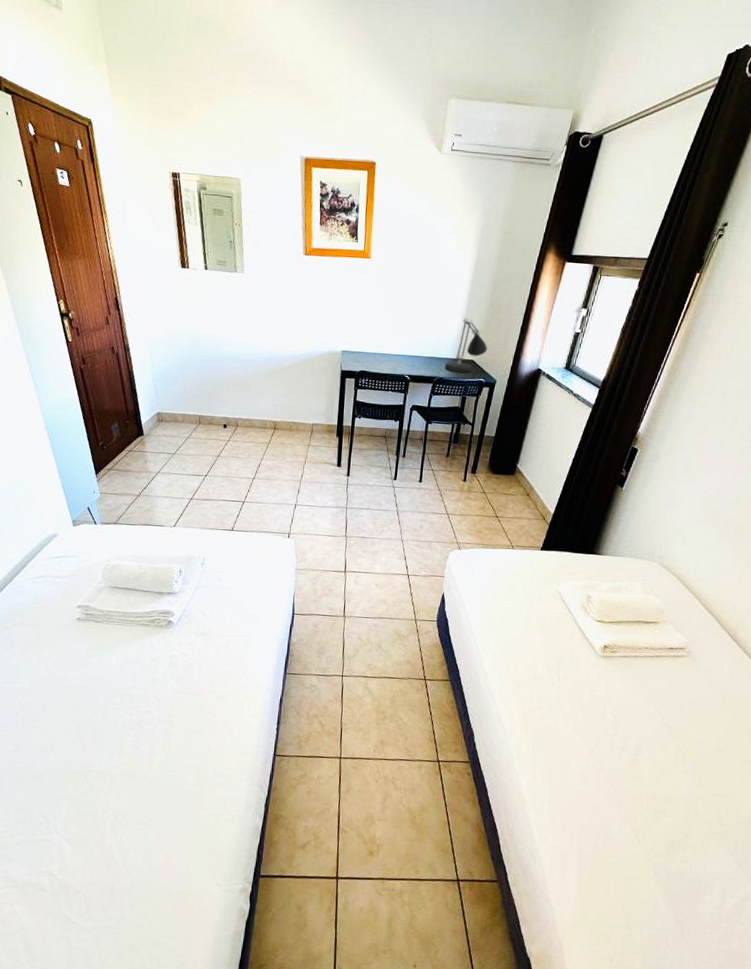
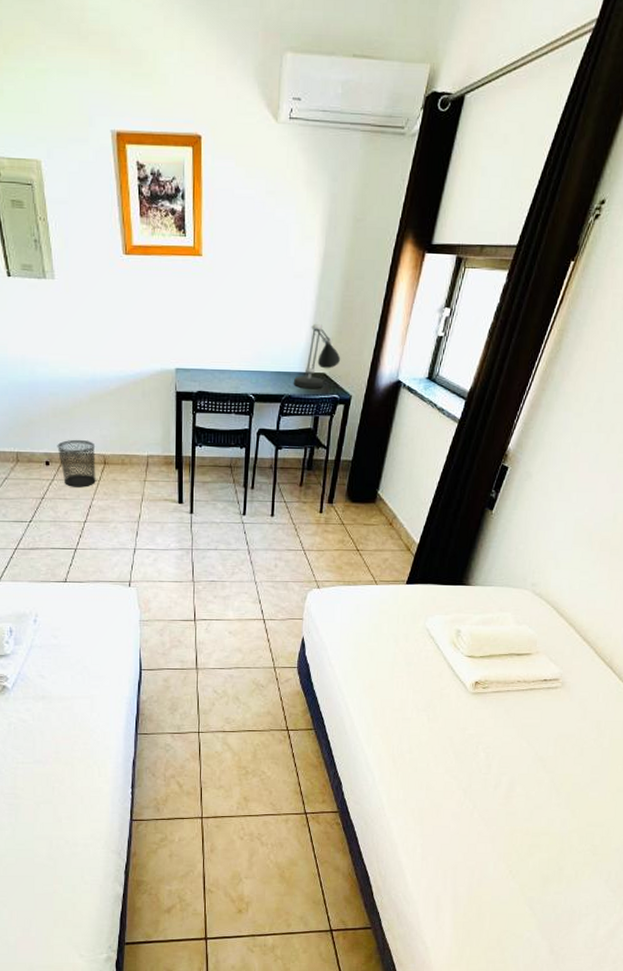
waste bin: none [234,407,268,449] -> present [57,439,96,487]

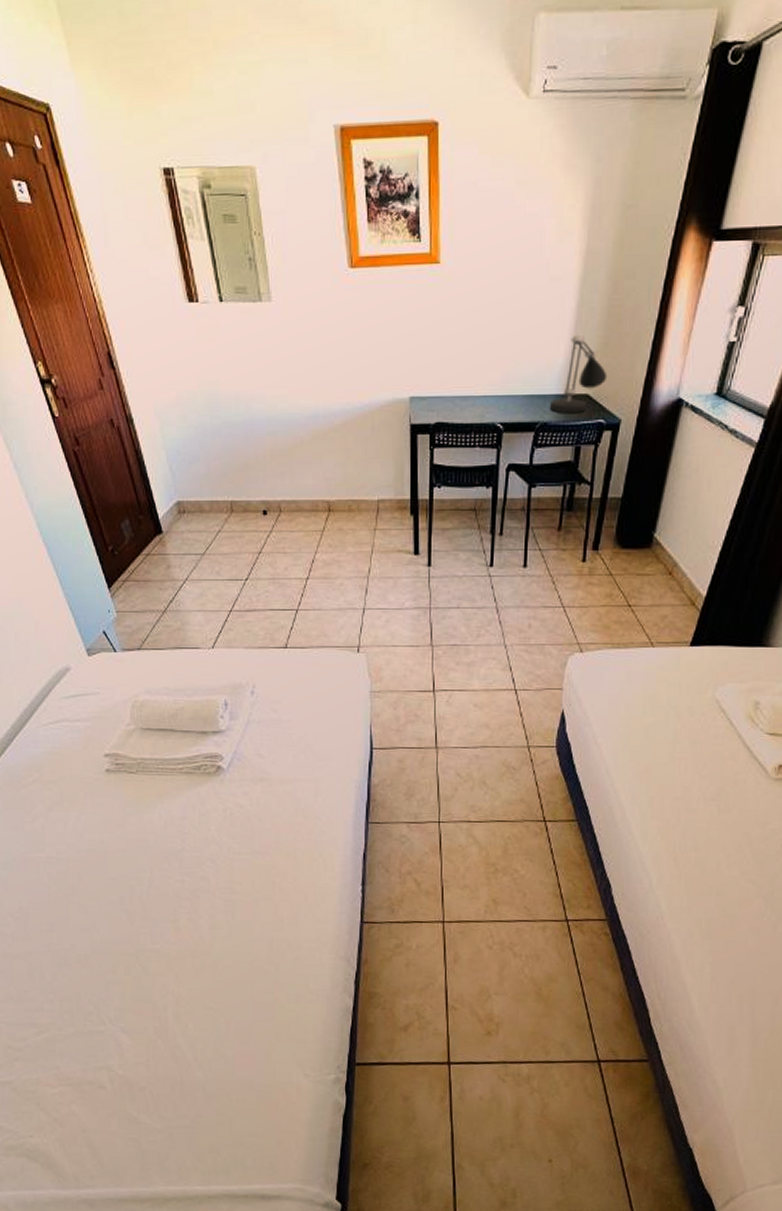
waste bin: present [57,439,96,487] -> none [275,484,319,539]

